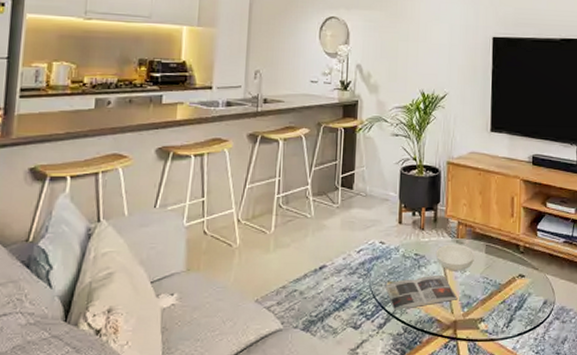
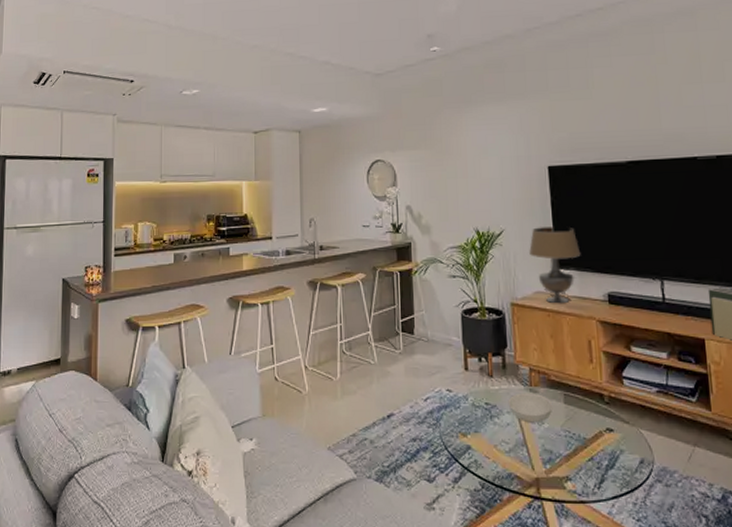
magazine: present [385,275,458,311] -> none [456,427,538,465]
table lamp: none [468,93,513,164] -> present [529,227,581,304]

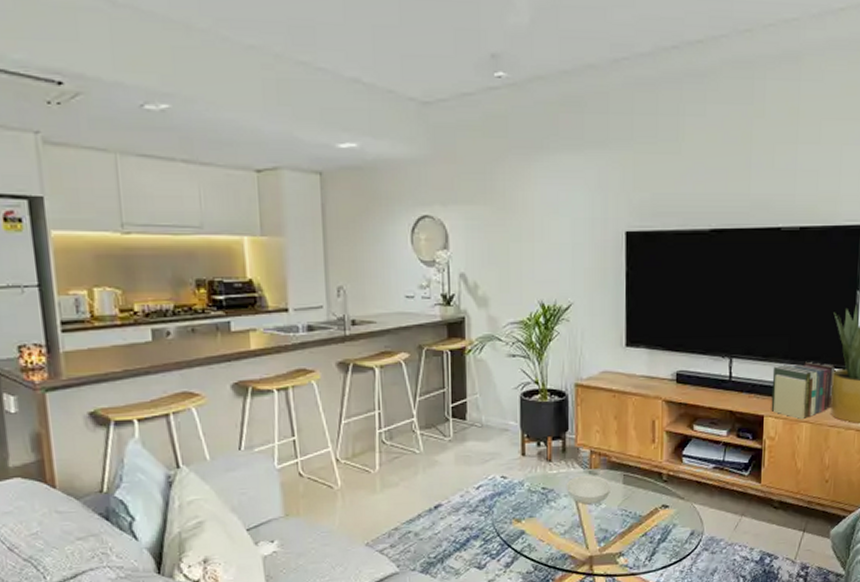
table lamp: present [529,227,581,304] -> none [598,301,653,384]

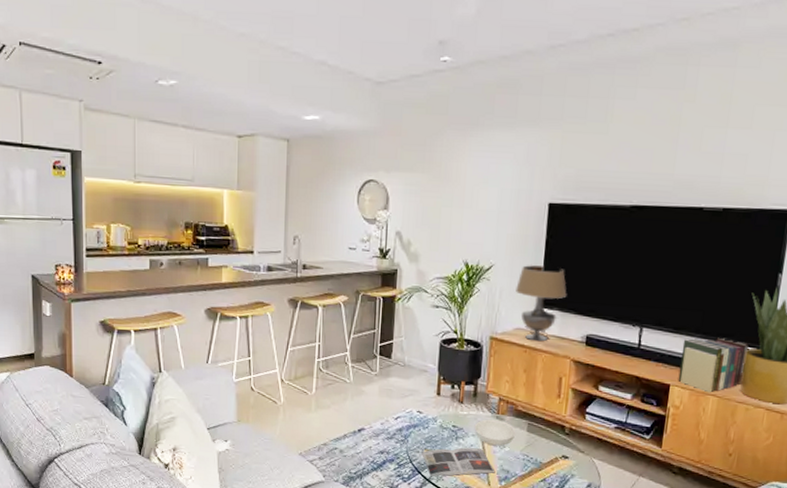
magazine: none [510,509,593,549] -> present [422,447,495,477]
table lamp: none [598,301,653,384] -> present [516,265,567,342]

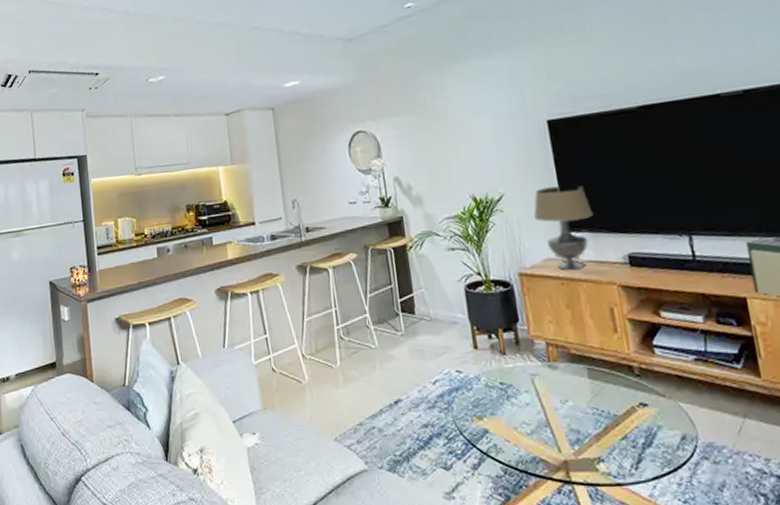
magazine: present [422,447,495,477] -> none [471,407,564,450]
bowl: present [474,419,517,446] -> none [525,368,577,402]

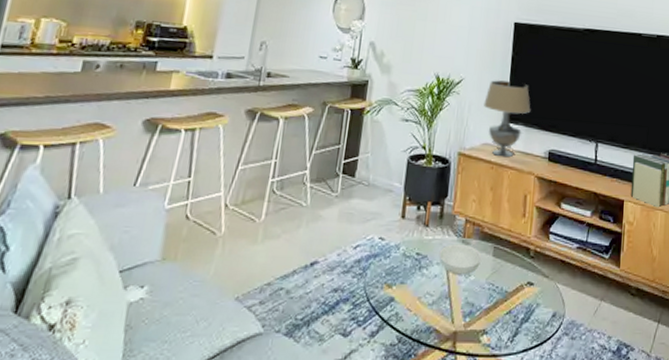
bowl: none [525,368,577,402] -> present [439,244,482,275]

